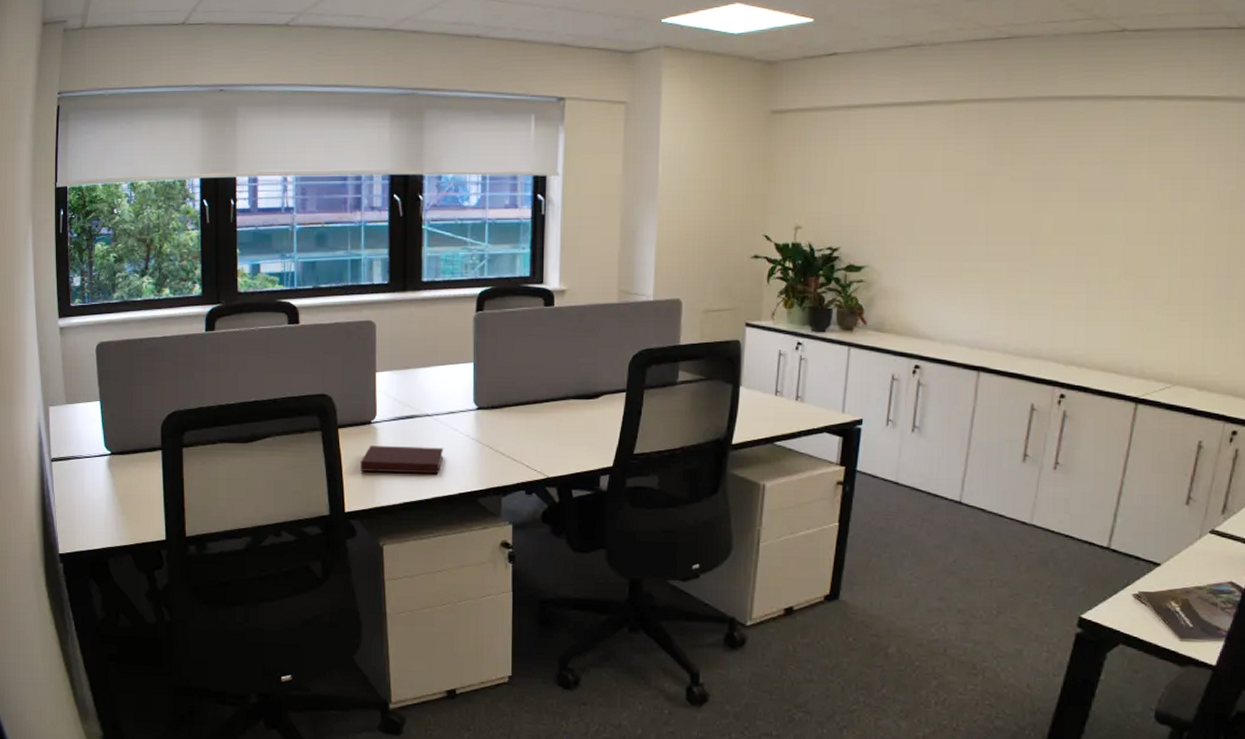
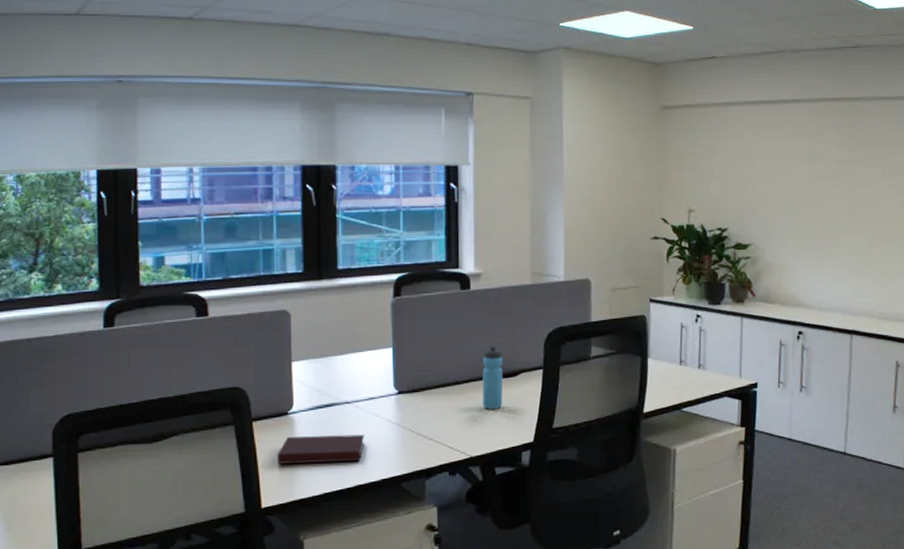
water bottle: none [561,366,585,431] -> present [482,347,503,409]

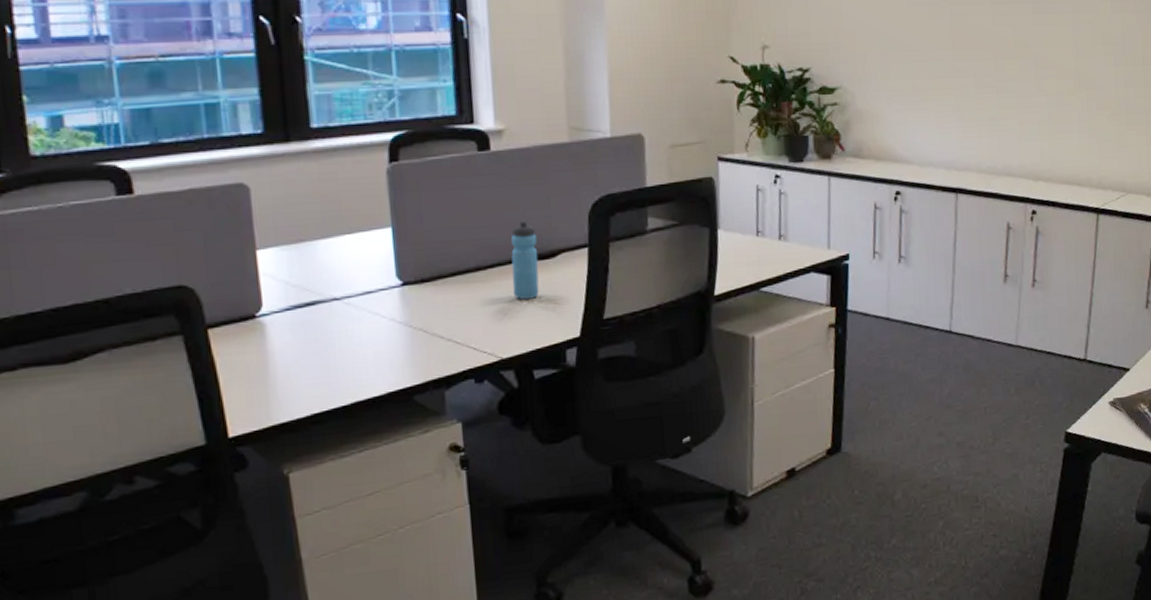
notebook: present [277,434,365,464] -> none [245,338,363,382]

